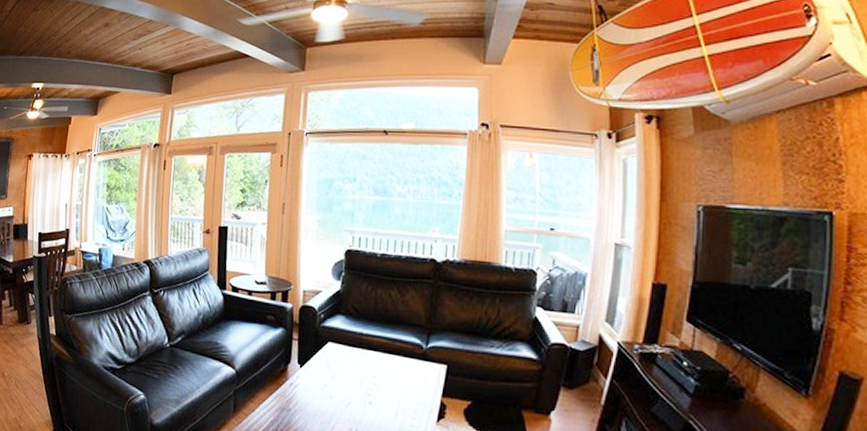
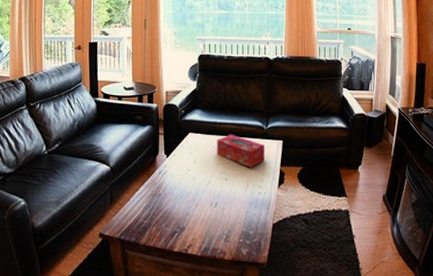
tissue box: none [361,349,423,394] -> present [217,134,265,168]

